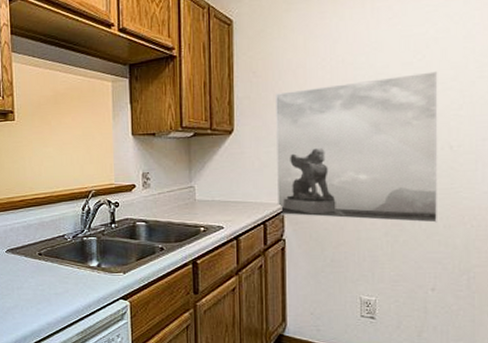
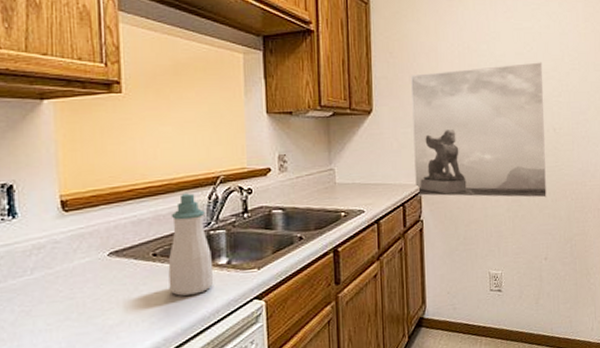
soap bottle: none [50,204,87,290] -> present [168,193,214,296]

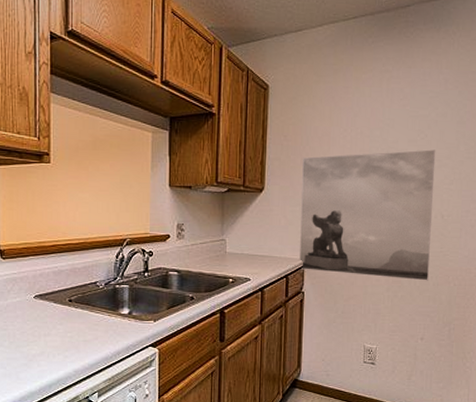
soap bottle: present [168,193,214,296] -> none [80,251,117,337]

